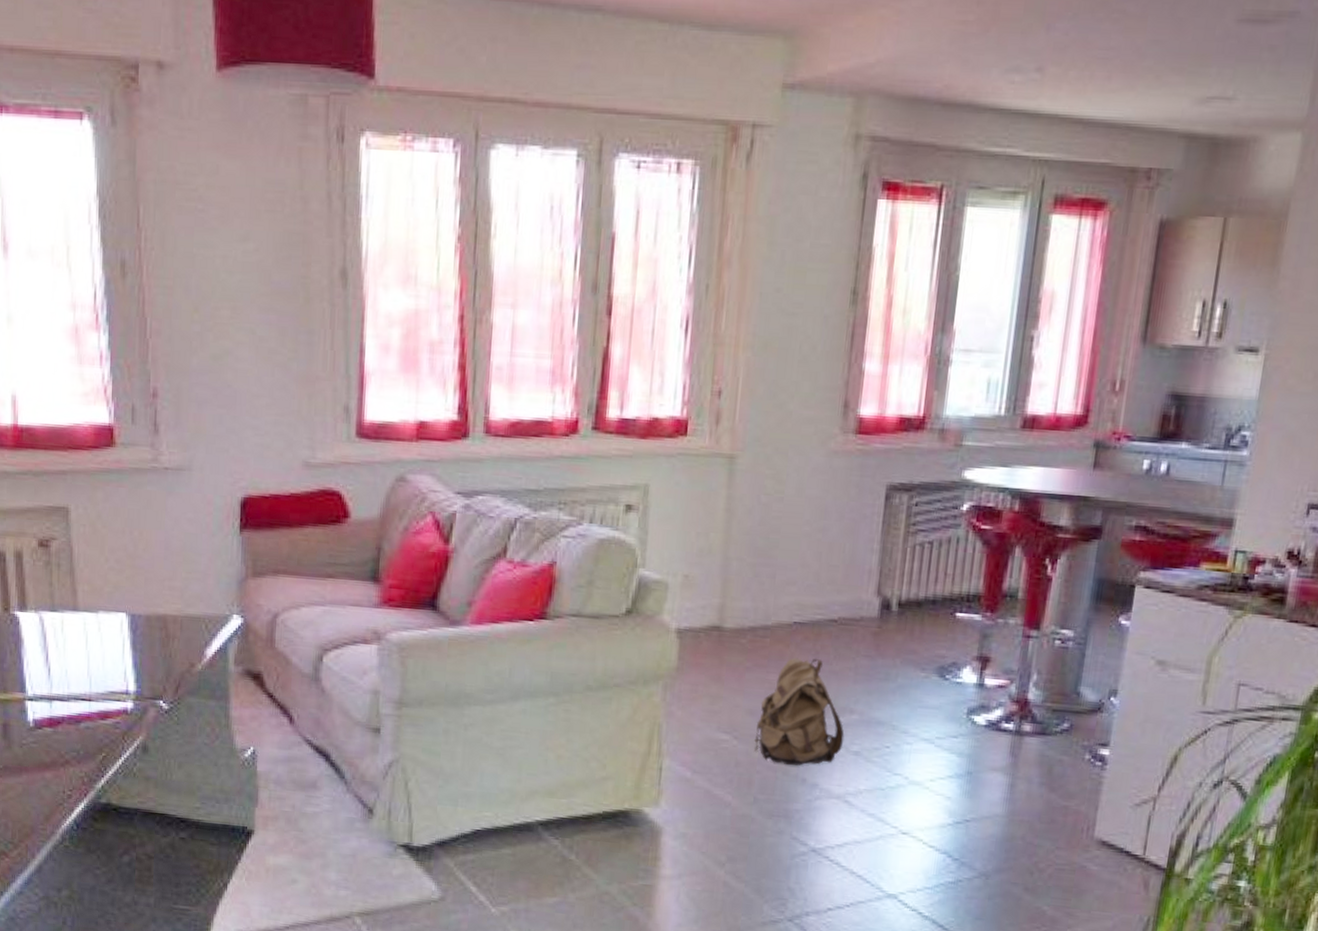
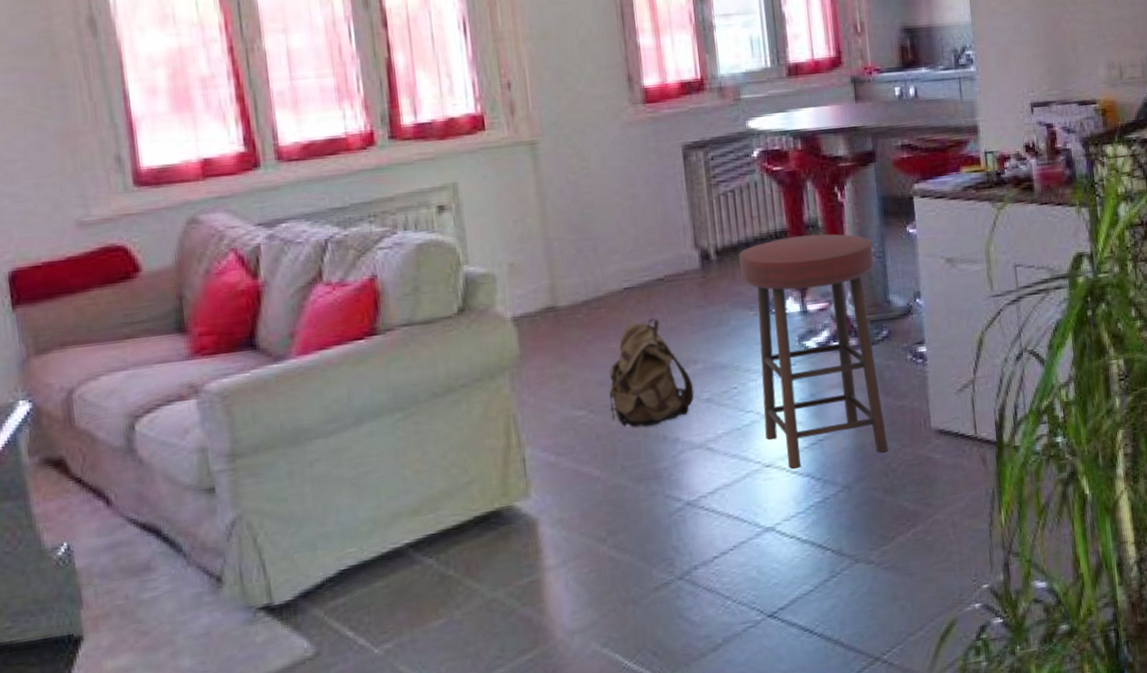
bar stool: none [909,602,1076,850] -> present [739,233,888,469]

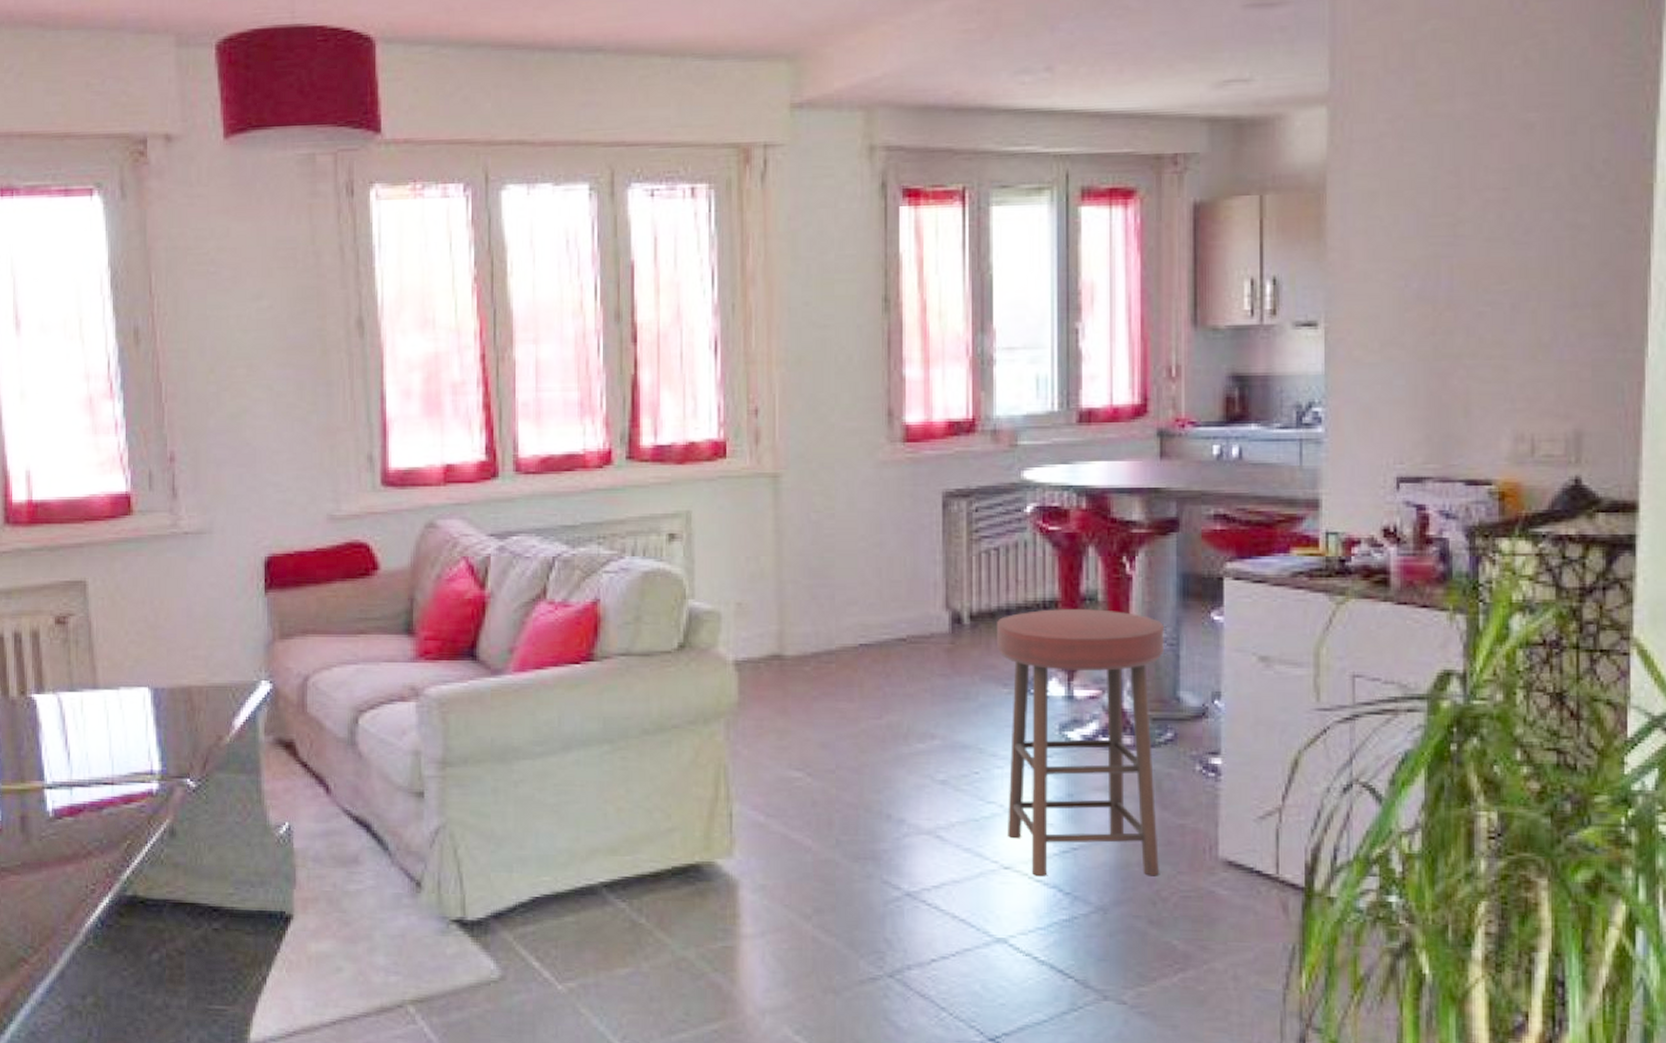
backpack: present [608,318,694,428] -> none [830,681,928,801]

